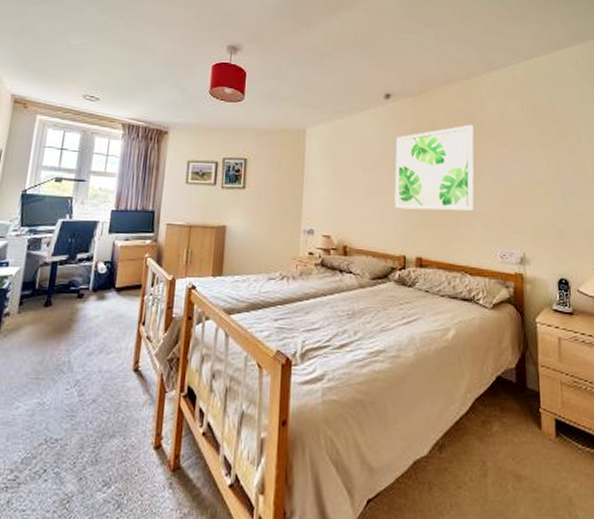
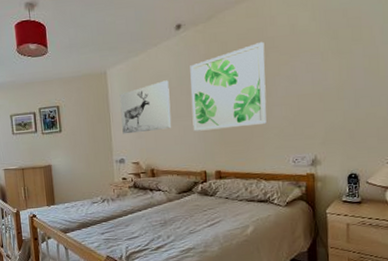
wall art: none [316,148,372,202] -> present [119,80,172,135]

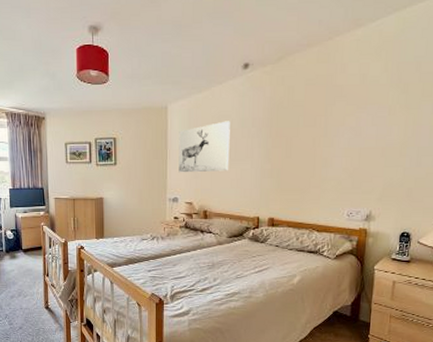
wall art: present [190,41,267,132] -> none [250,89,332,176]

